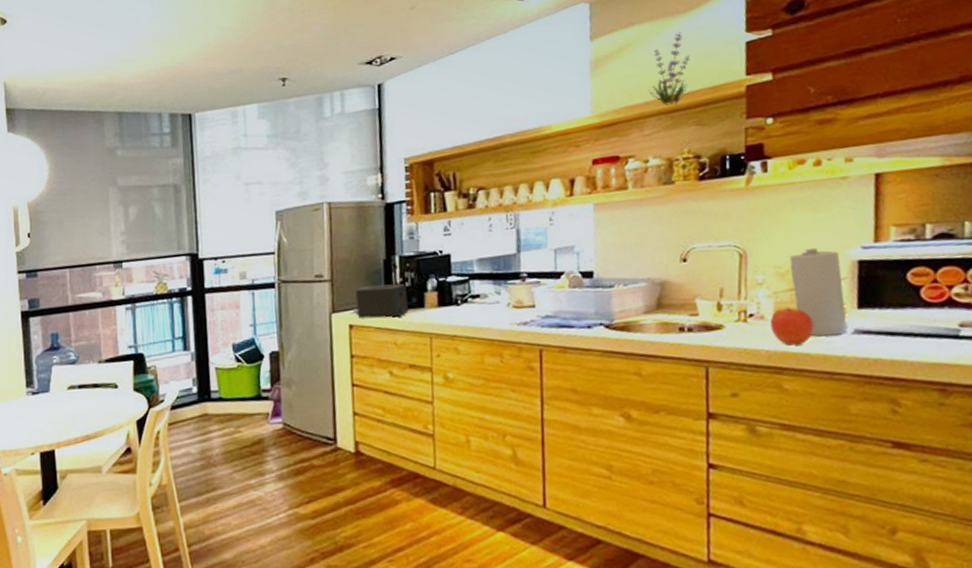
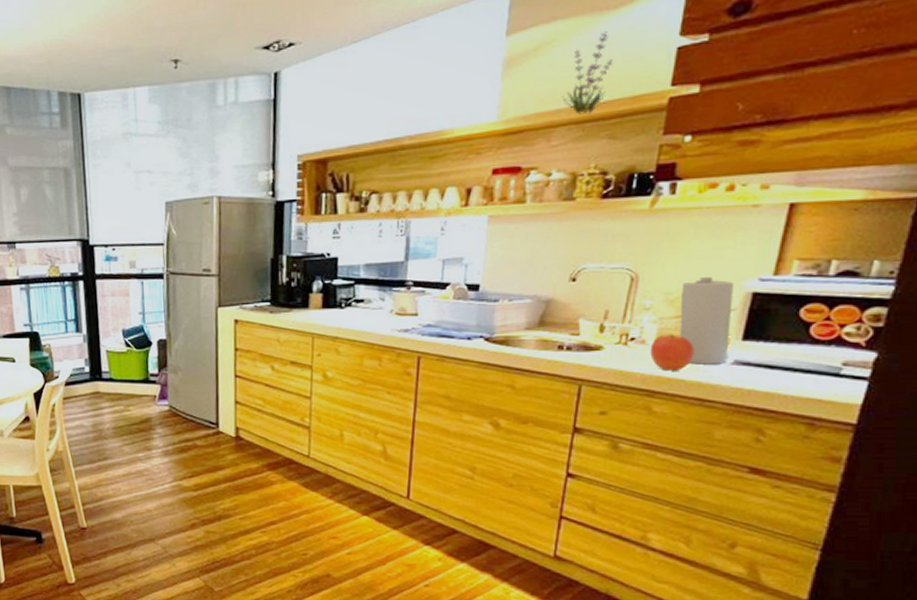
toaster: present [355,283,409,319] -> none [241,282,293,316]

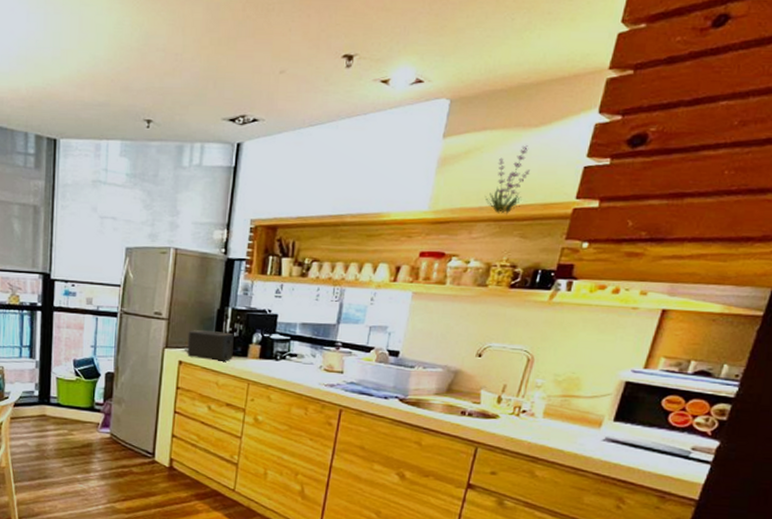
toaster: none [241,282,293,316] -> present [187,329,234,361]
fruit: present [650,334,694,371] -> none [537,410,574,442]
paper towel holder: present [680,276,733,365] -> none [563,363,611,440]

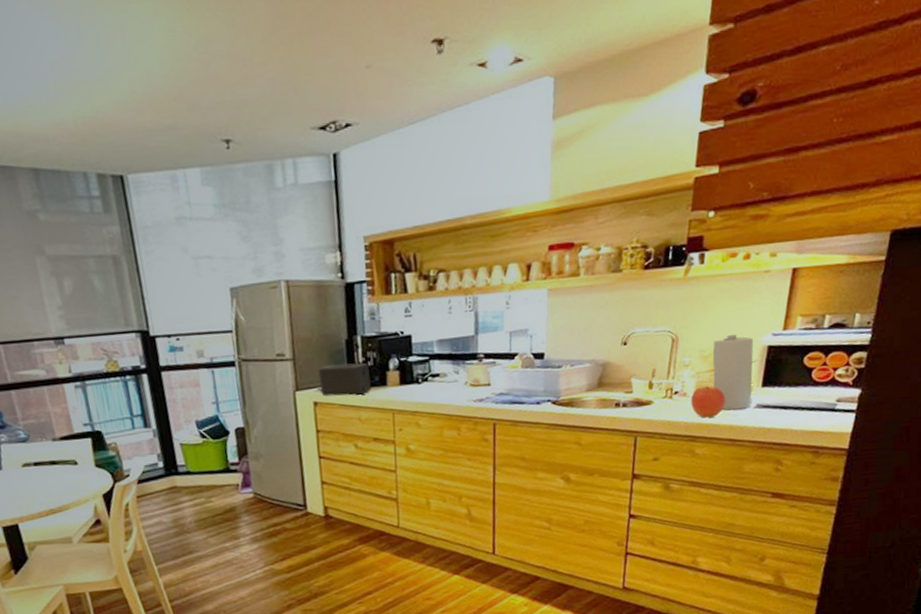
plant: present [484,145,530,216] -> none [604,117,646,194]
fruit: none [537,410,574,442] -> present [690,386,725,418]
paper towel holder: none [563,363,611,440] -> present [712,334,753,411]

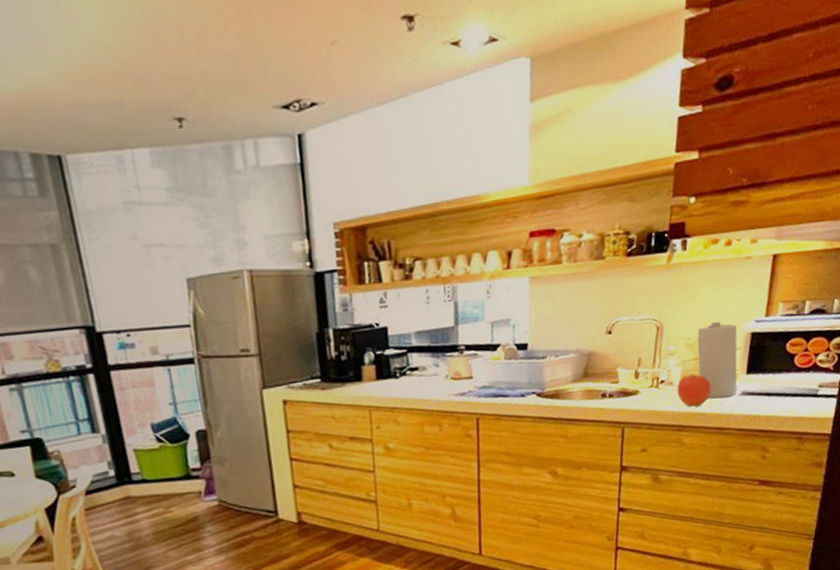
toaster: present [318,363,371,397] -> none [286,357,346,395]

